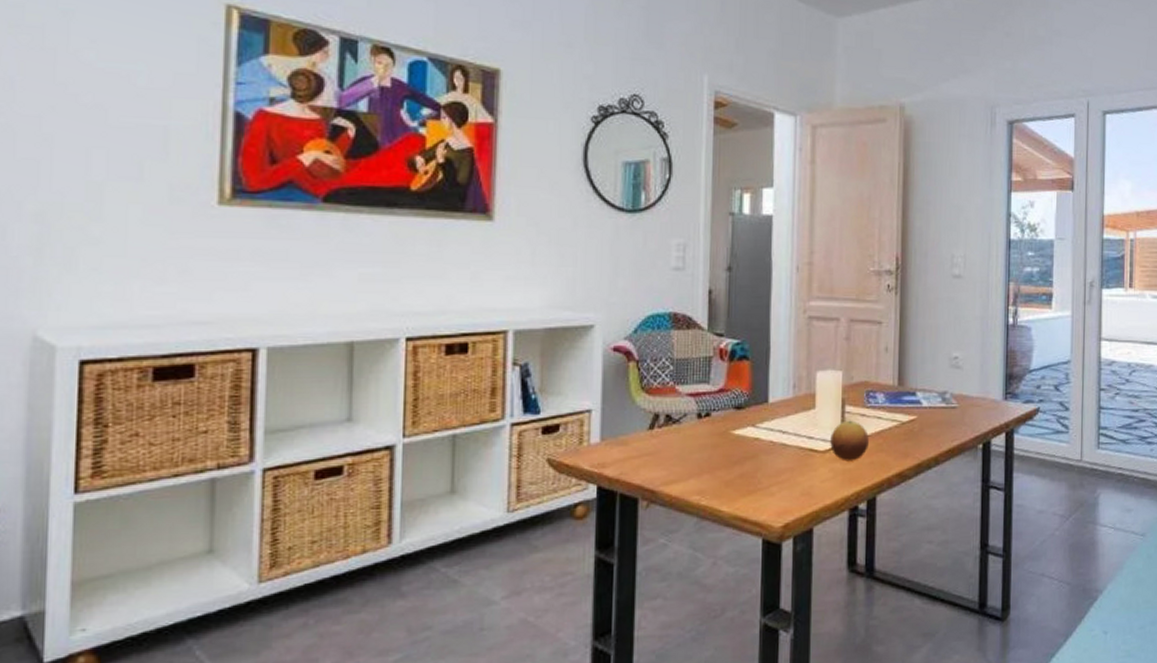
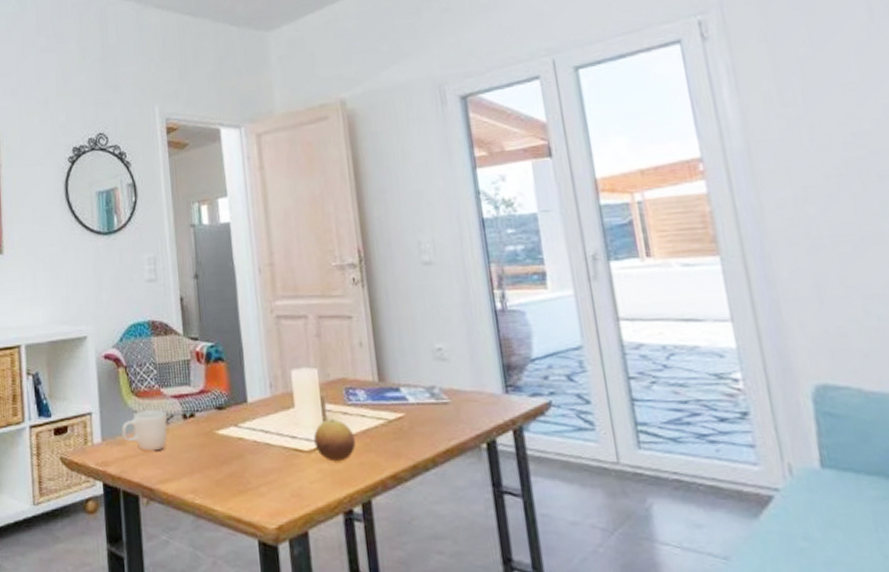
mug: none [625,408,679,452] -> present [121,410,168,451]

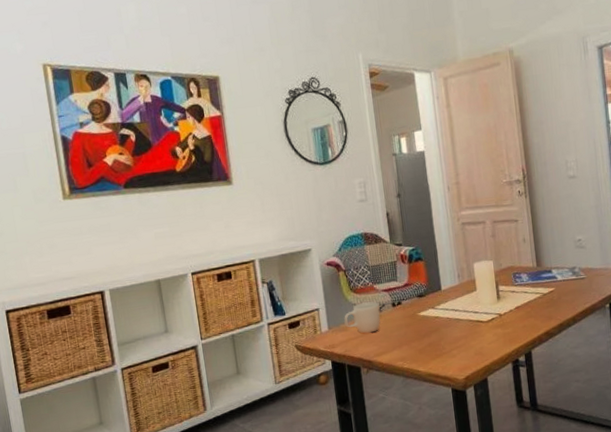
fruit: present [314,419,356,462] -> none [491,296,520,327]

